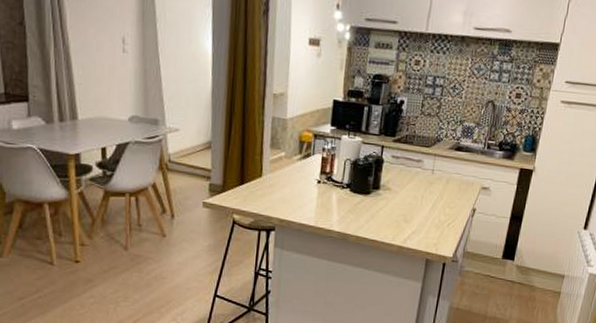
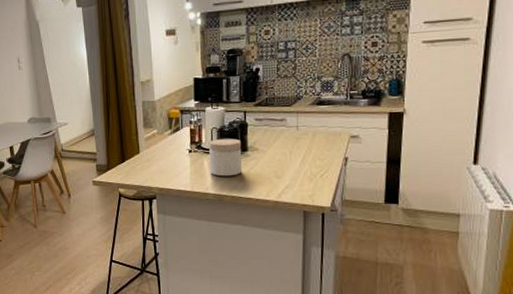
jar: none [337,172,375,215] -> present [209,138,242,177]

